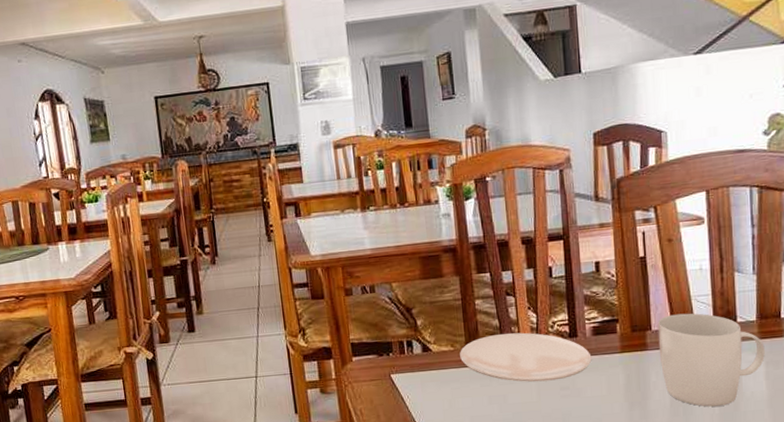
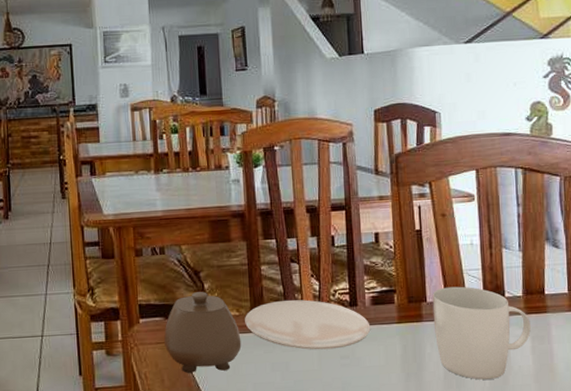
sugar bowl: none [378,328,457,408] -> present [164,292,242,373]

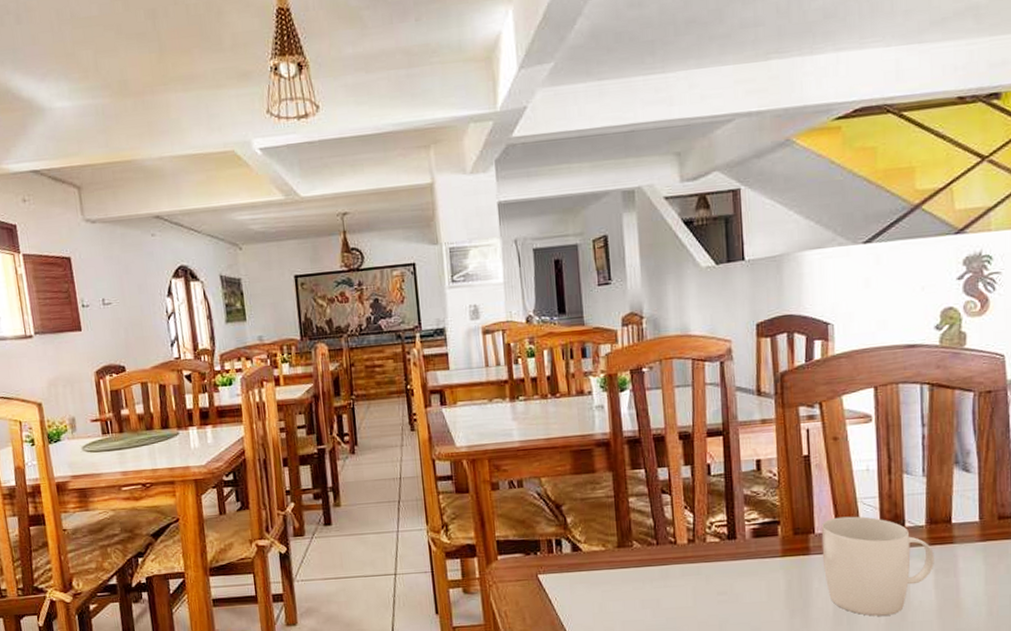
sugar bowl: present [164,292,242,373] -> none [524,526,608,611]
plate: present [245,299,371,350] -> none [611,533,751,586]

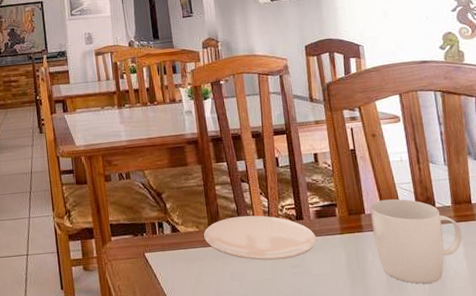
plate: none [611,533,751,586] -> present [204,215,317,261]

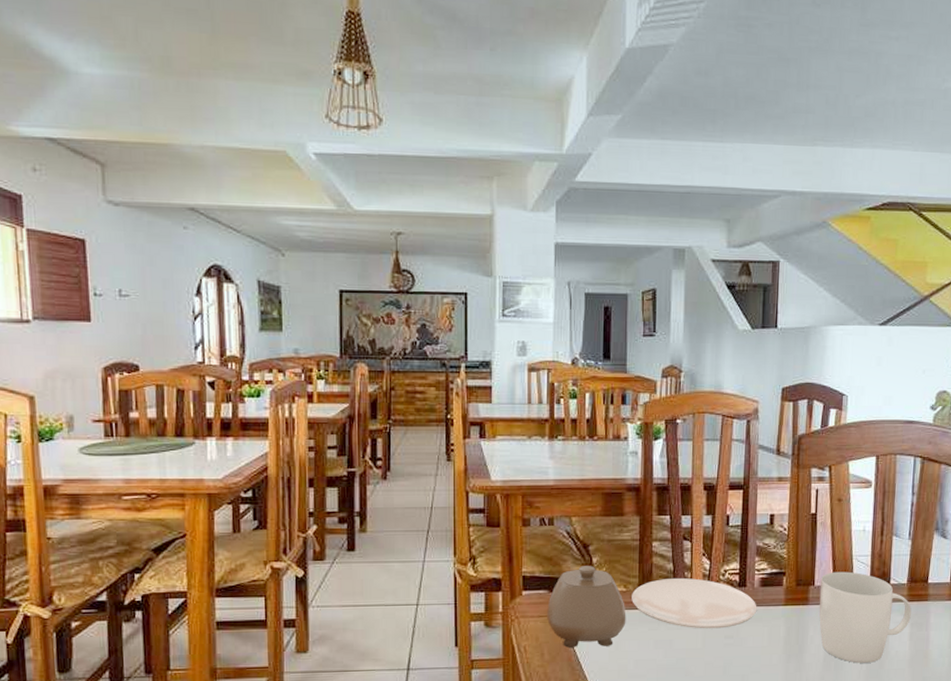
sugar bowl: none [133,211,203,285] -> present [547,566,626,648]

